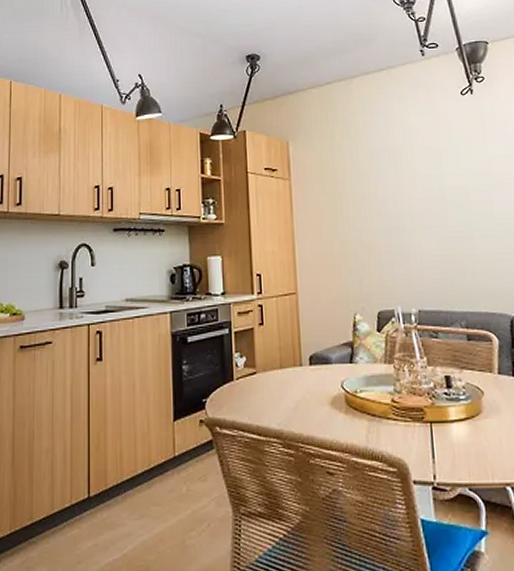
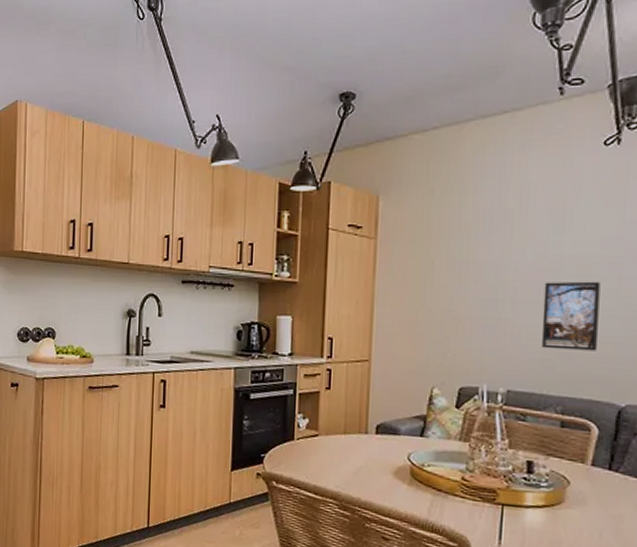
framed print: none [434,207,485,269] -> present [541,281,601,351]

